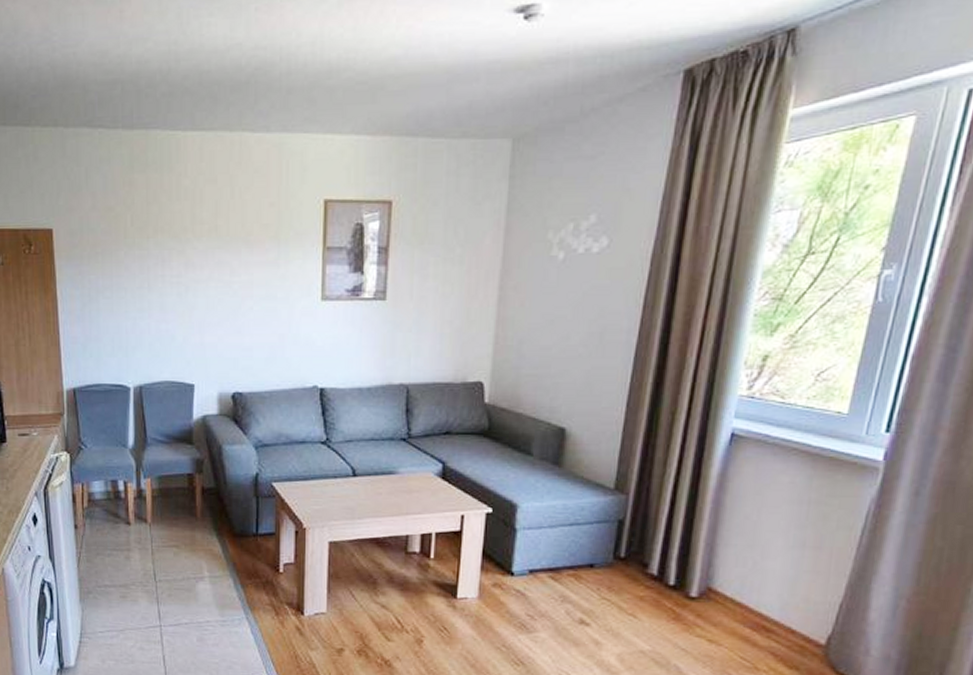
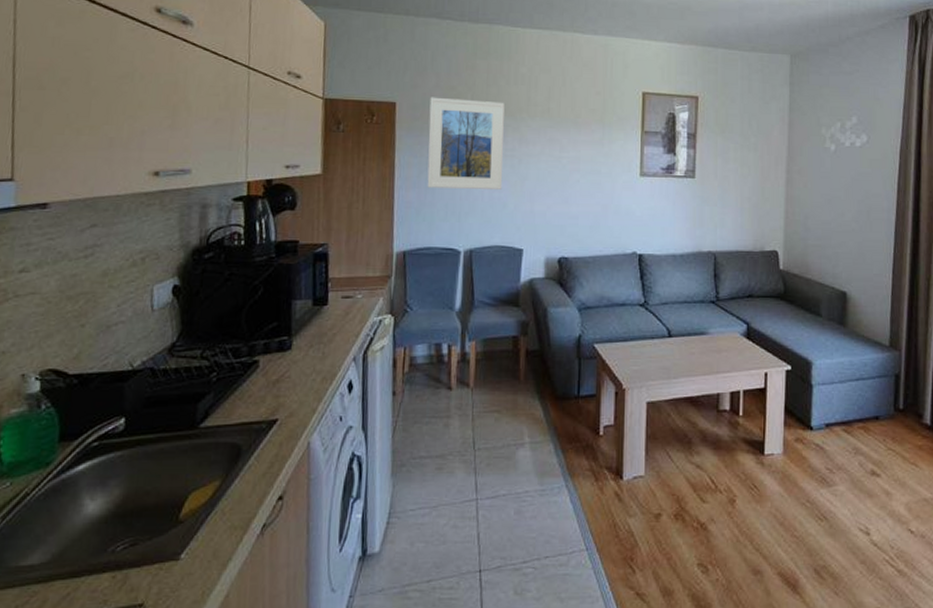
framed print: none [87,220,170,321] -> present [427,97,505,190]

